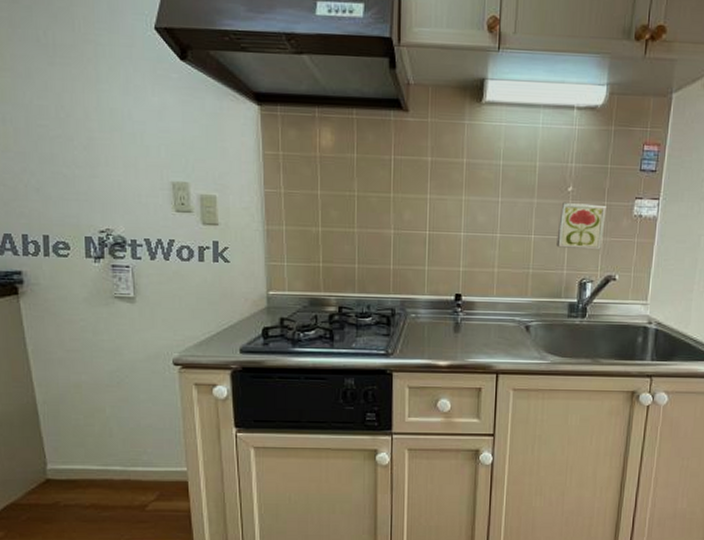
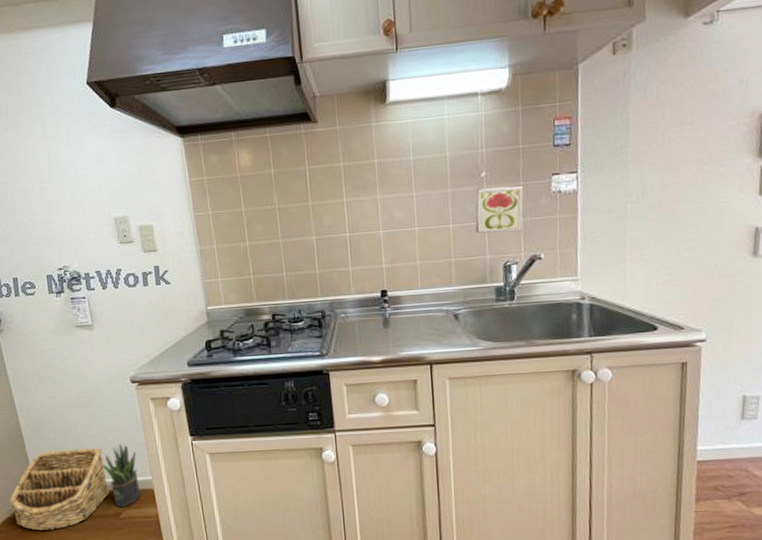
basket: none [15,432,136,520] -> present [10,448,110,531]
potted plant: none [130,429,172,499] -> present [102,443,141,508]

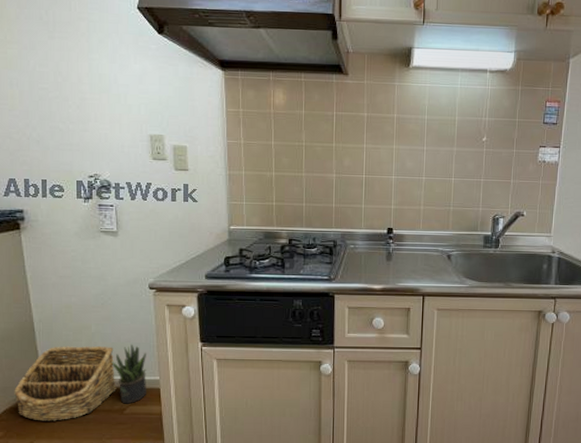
decorative tile: present [475,186,524,234] -> none [473,150,516,191]

